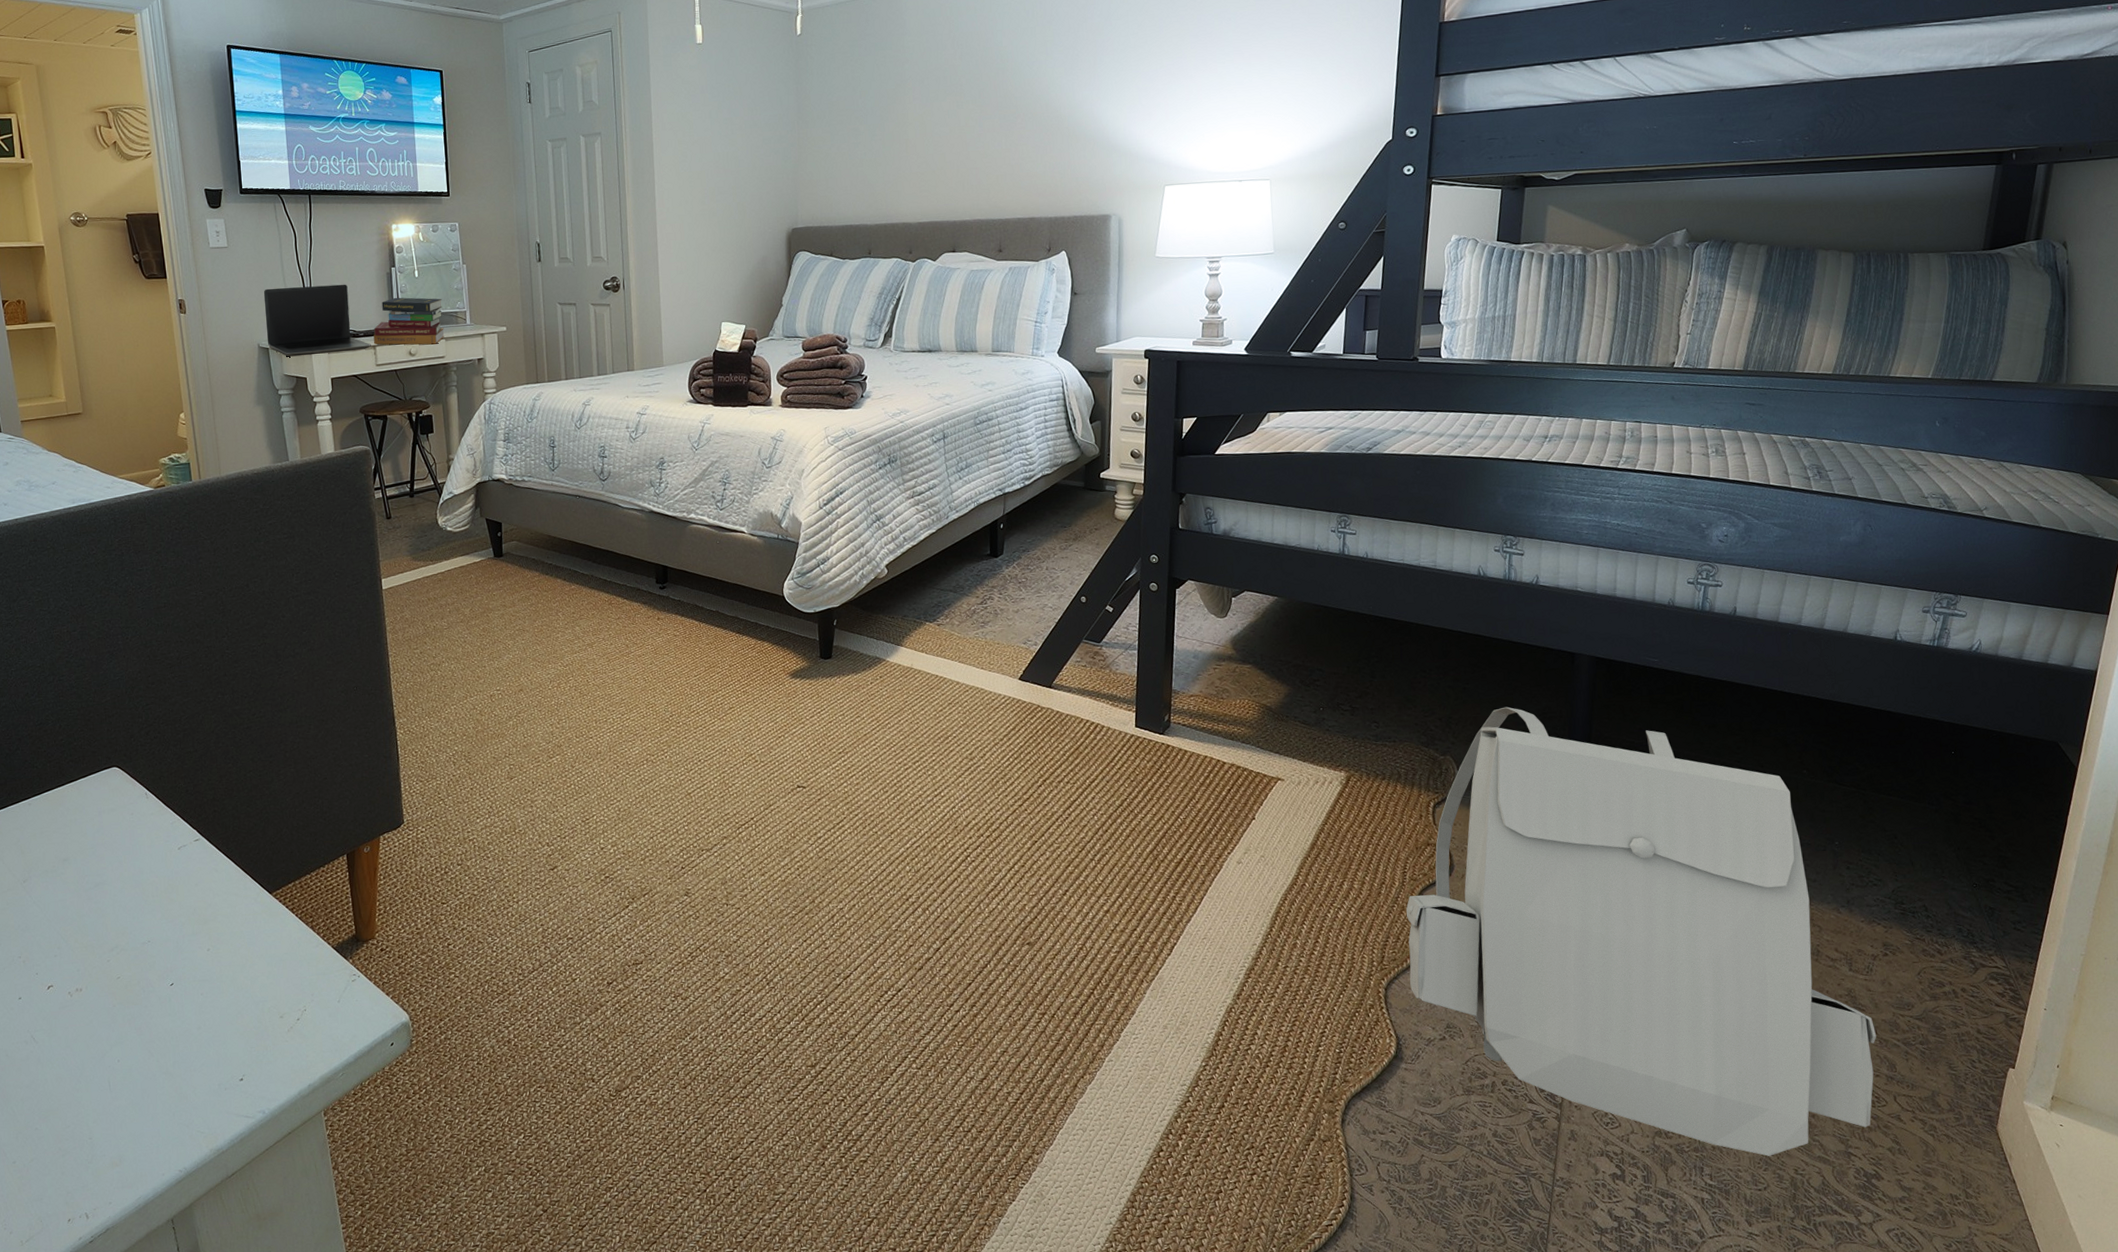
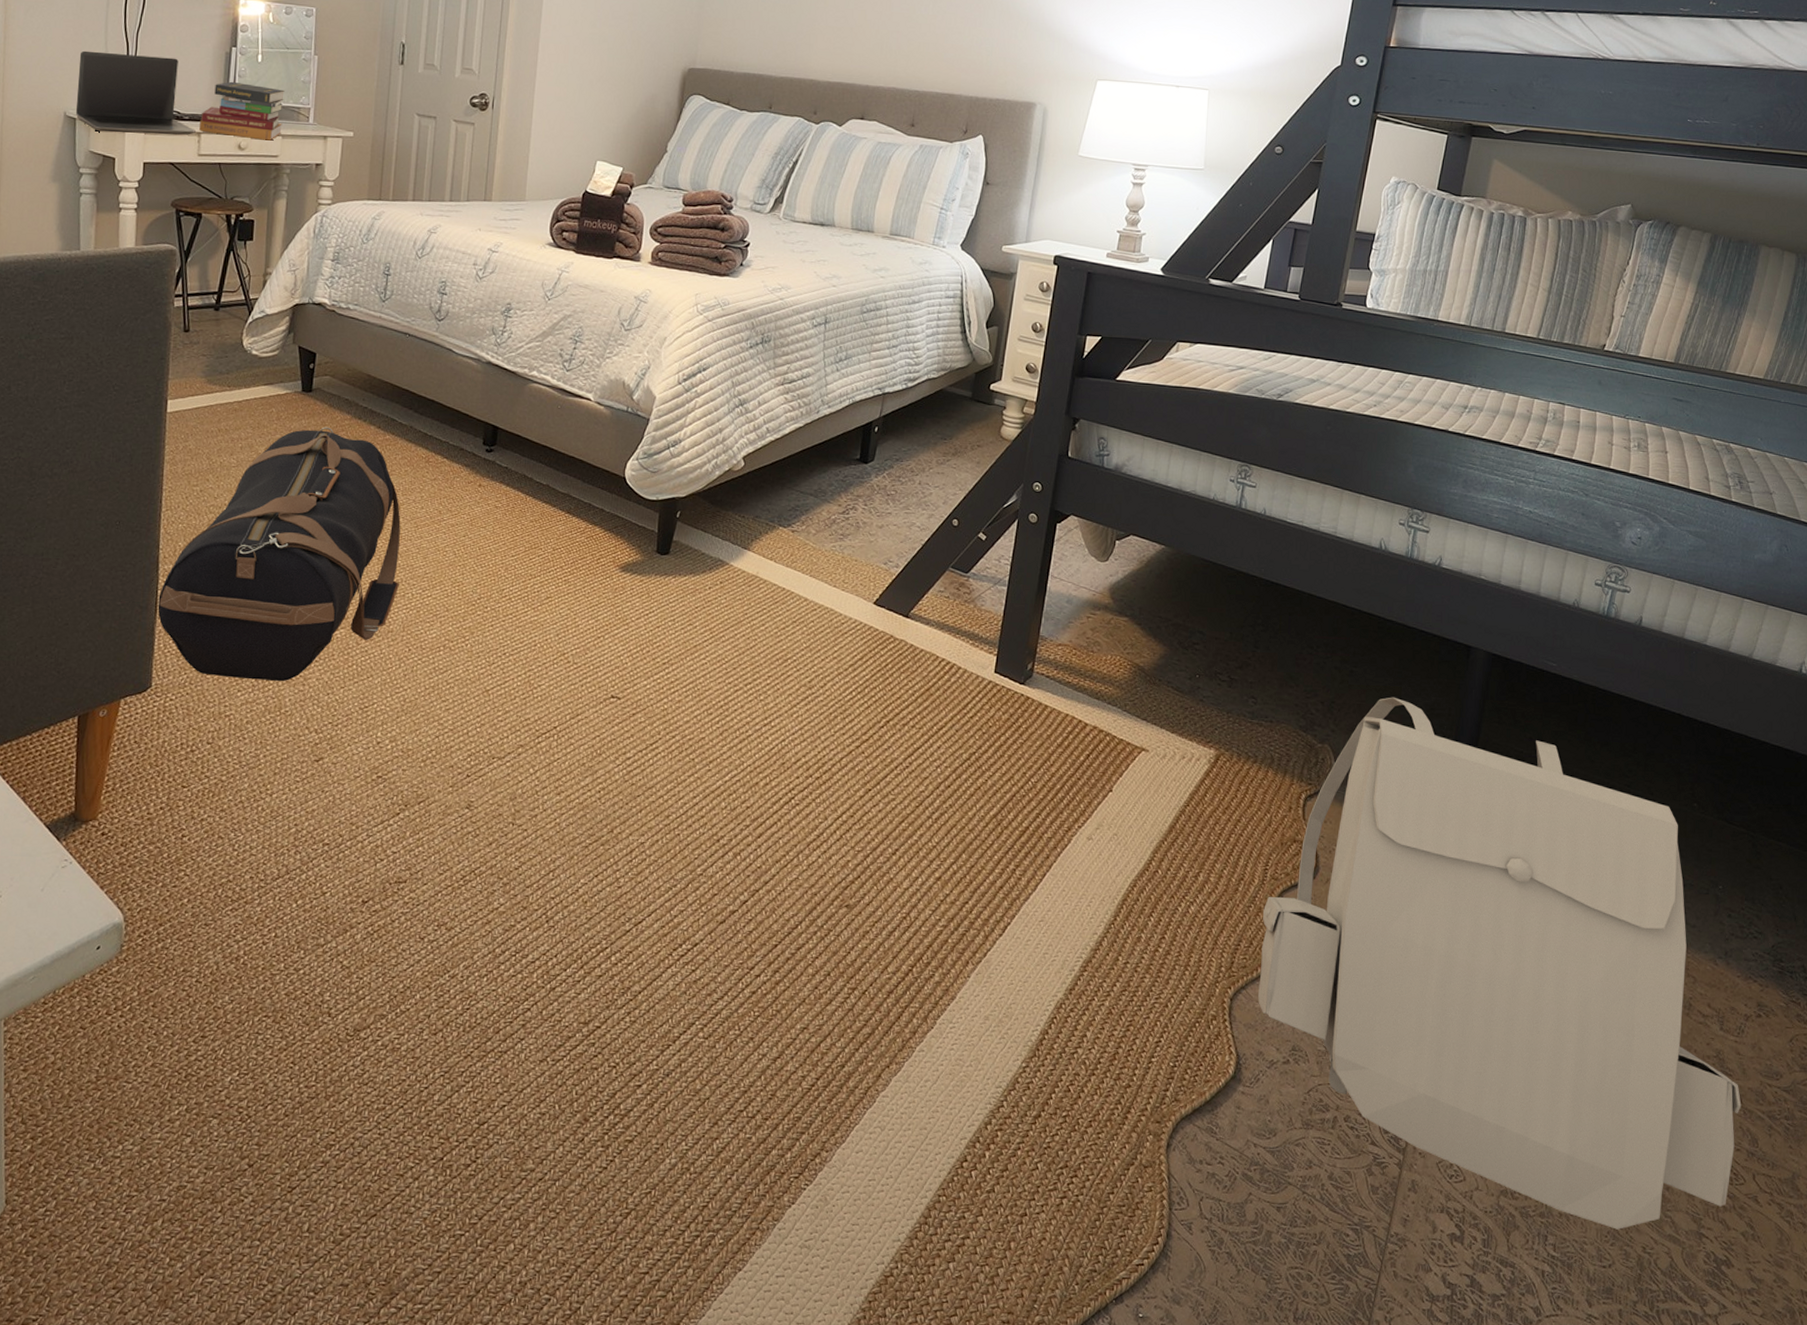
duffel bag: none [398,585,601,808] -> present [157,427,401,681]

